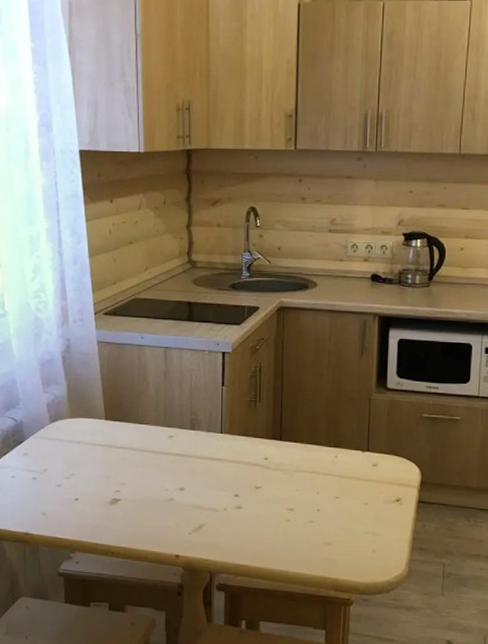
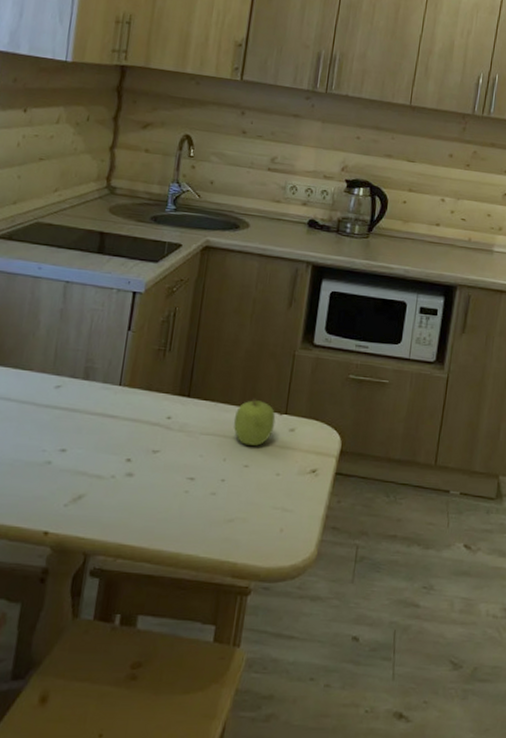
fruit: none [322,438,359,480] -> present [233,397,276,446]

